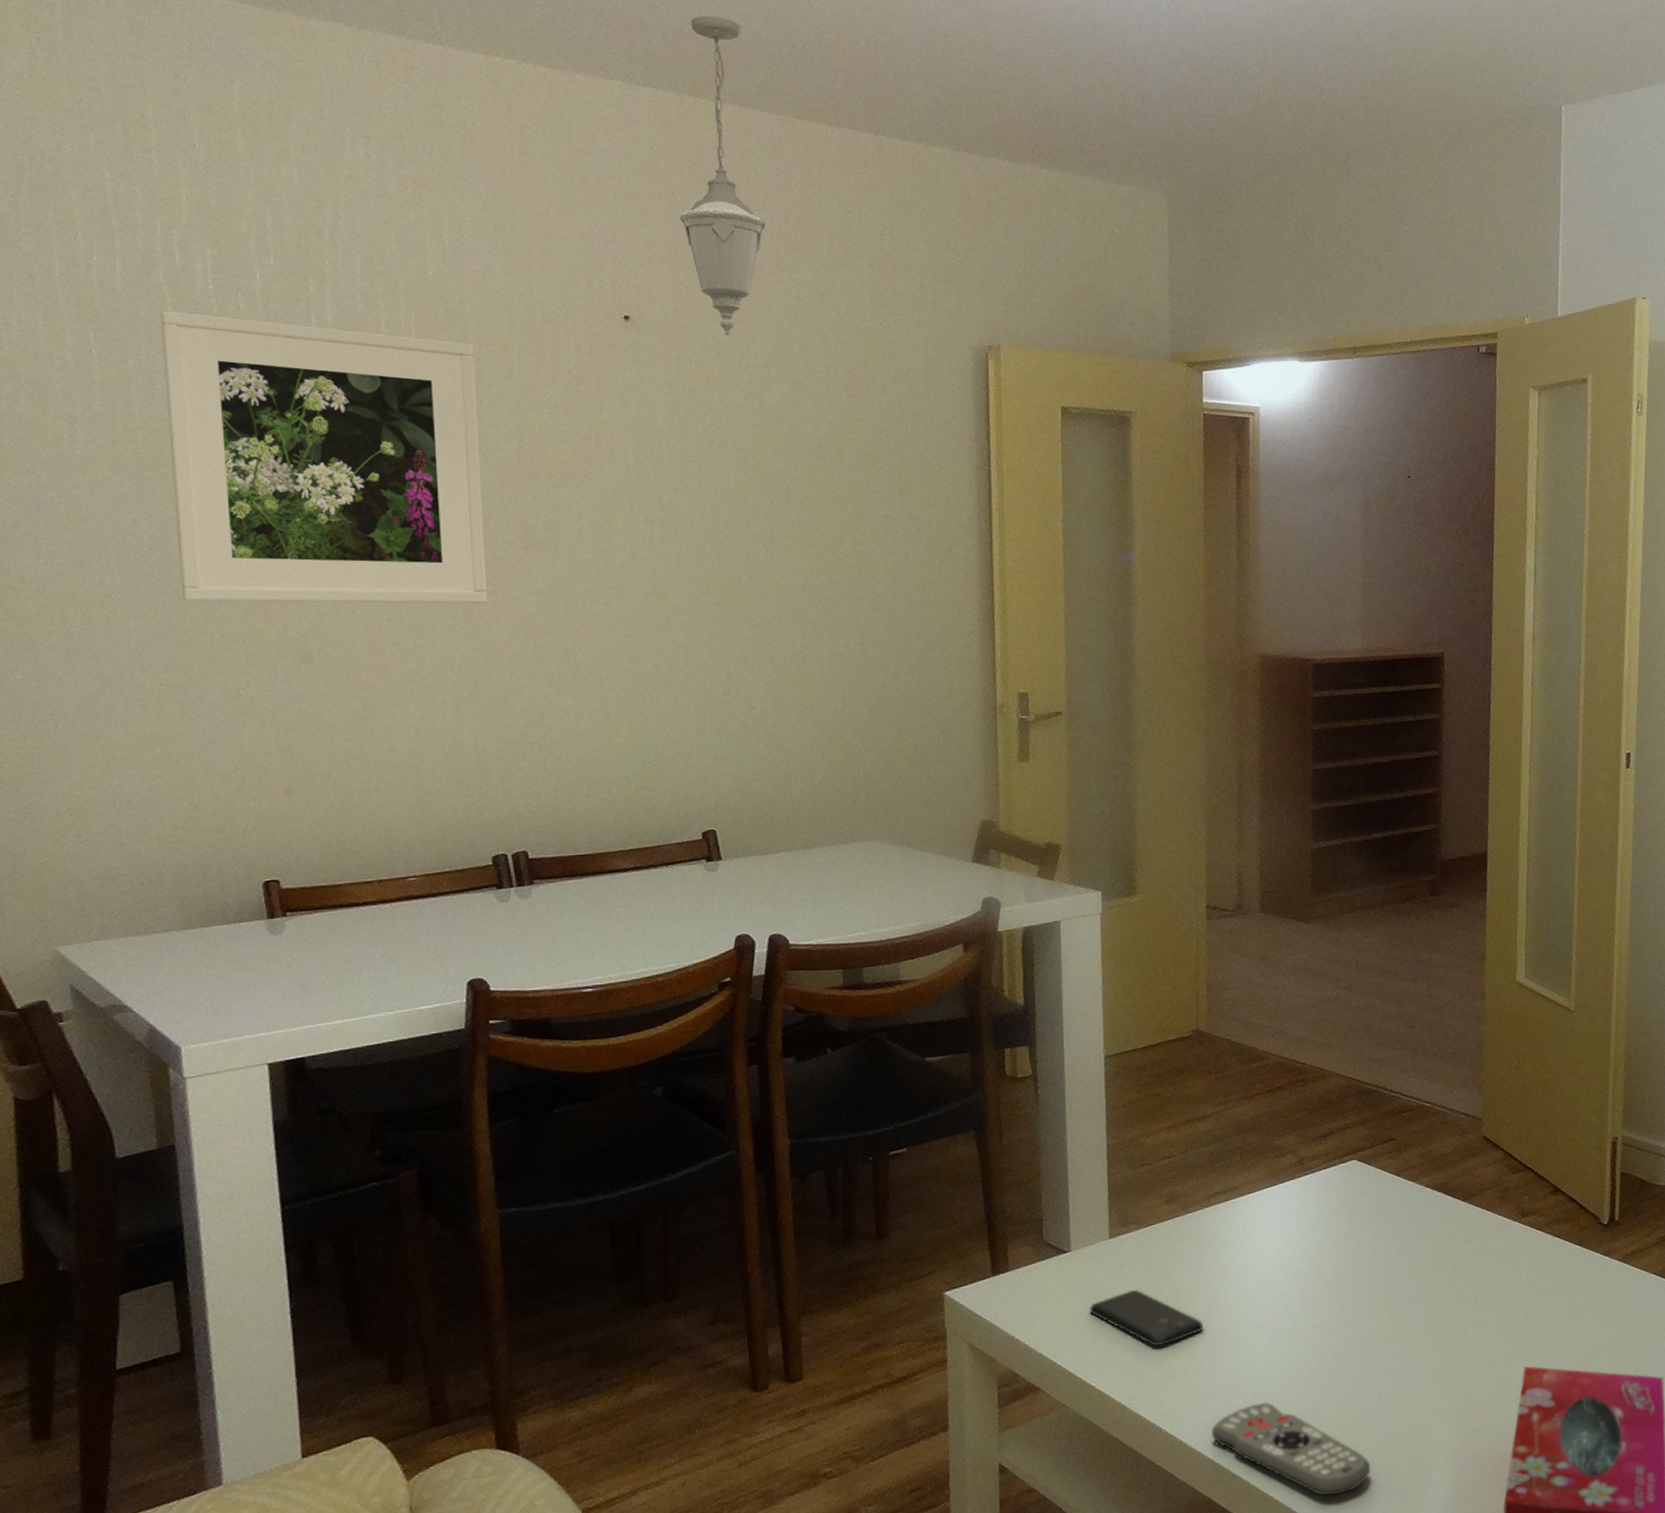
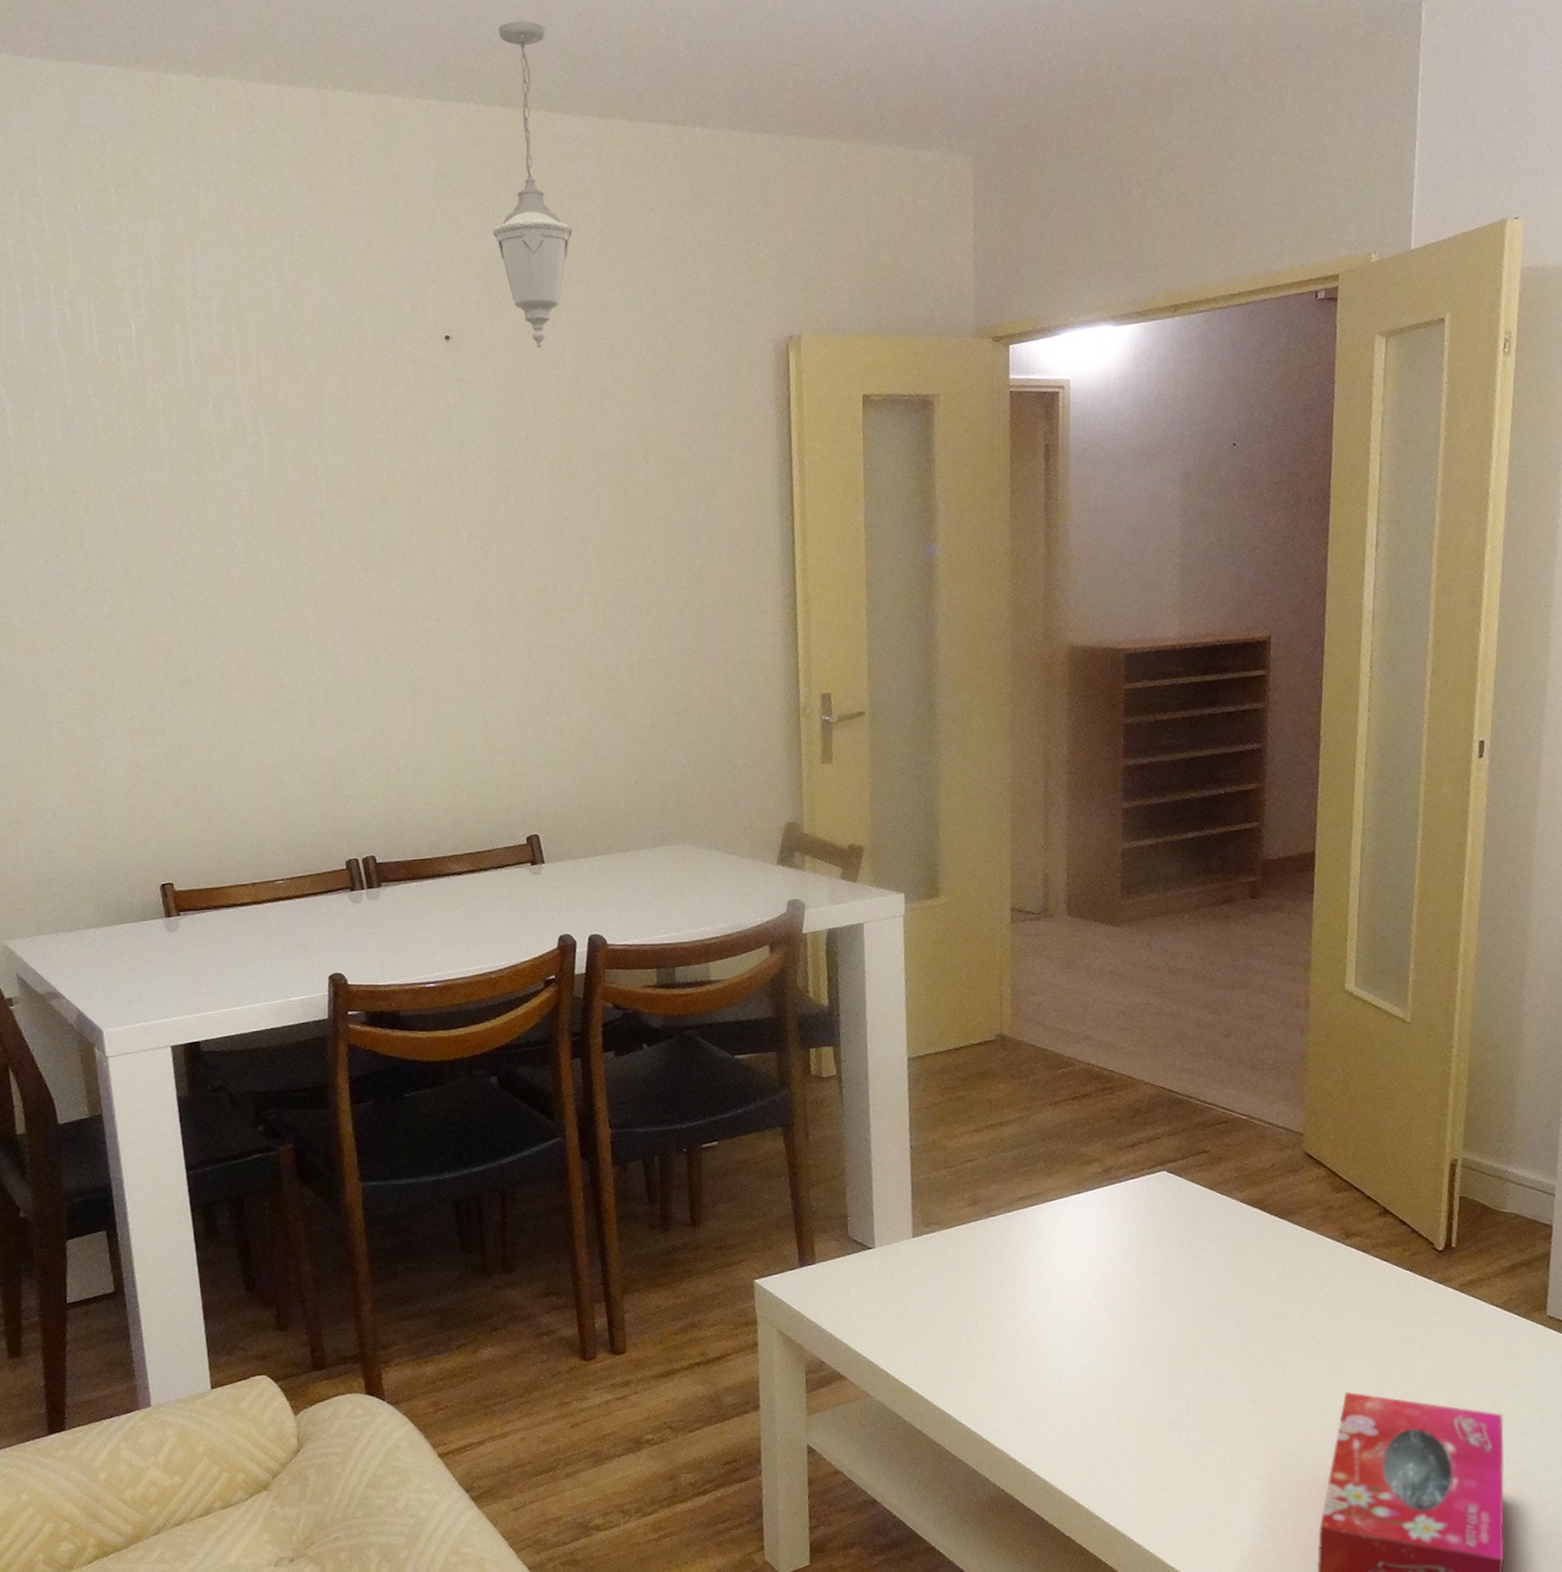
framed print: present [159,310,488,604] -> none [56,365,335,633]
smartphone: present [1089,1289,1203,1347] -> none [893,1288,1006,1346]
remote control: present [1212,1402,1370,1496] -> none [1014,1408,1177,1504]

